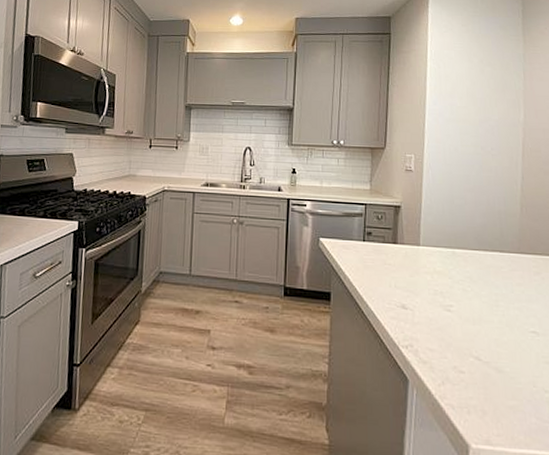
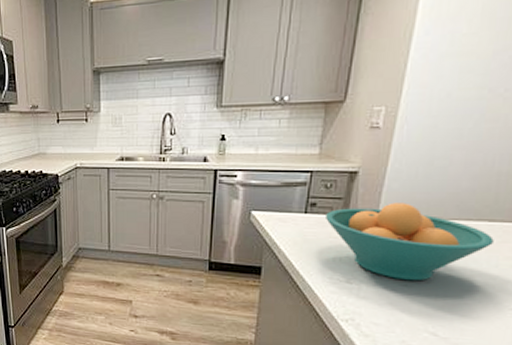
fruit bowl: none [380,234,506,306] -> present [326,202,494,281]

